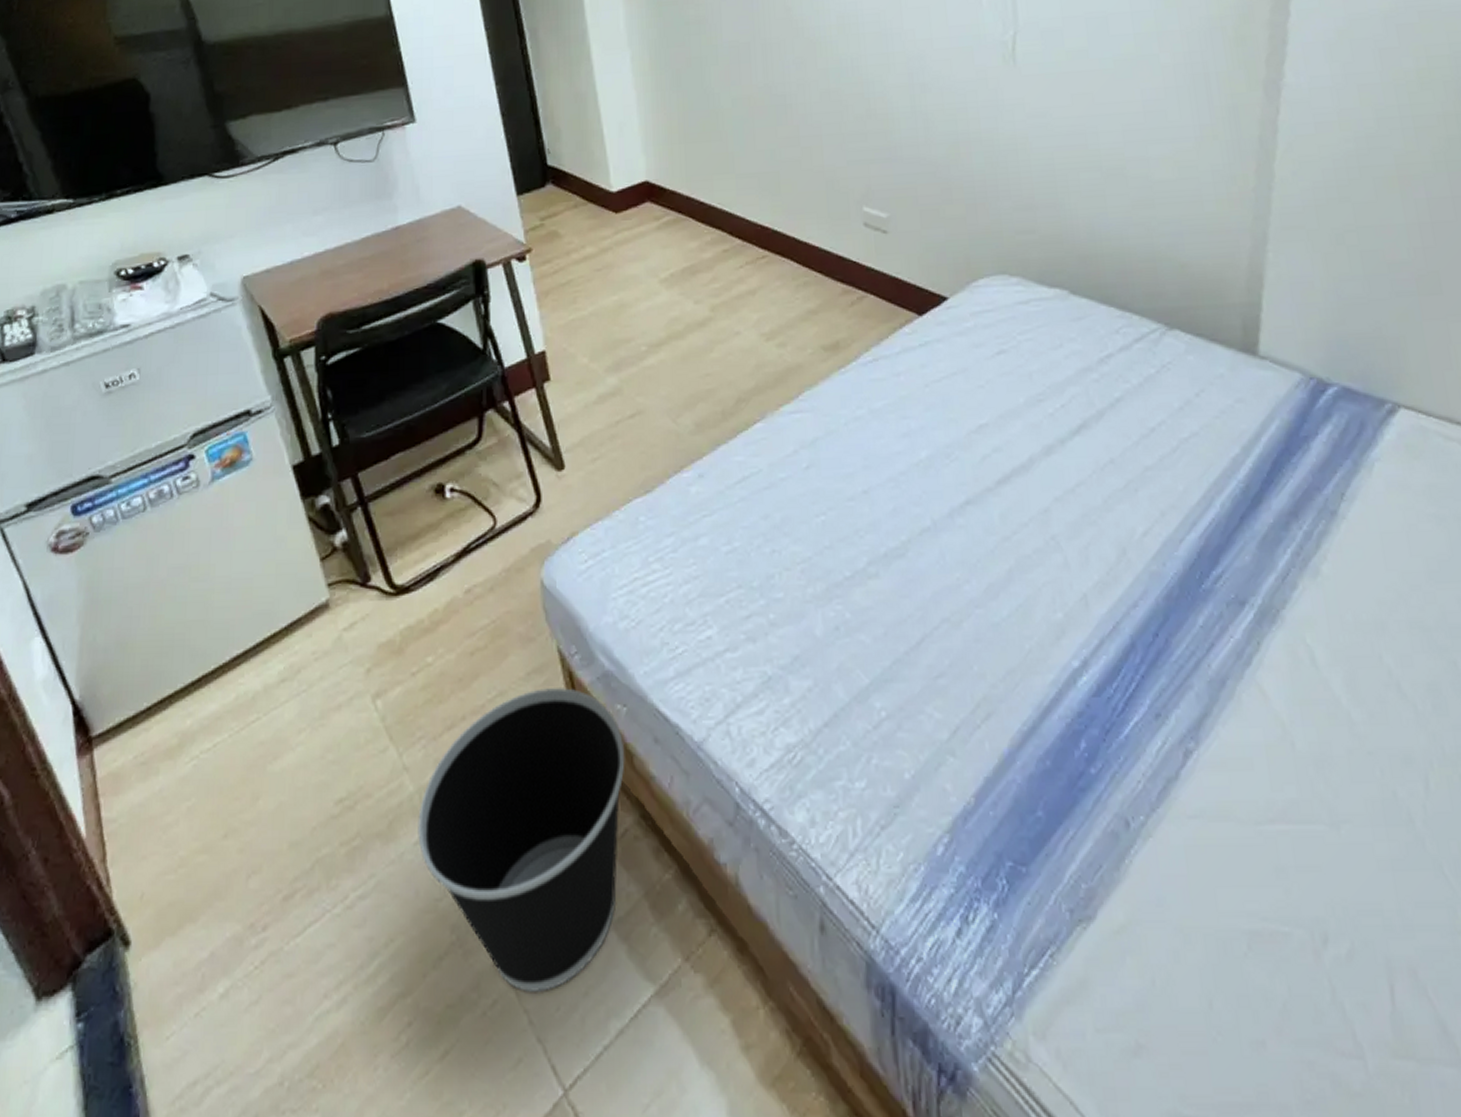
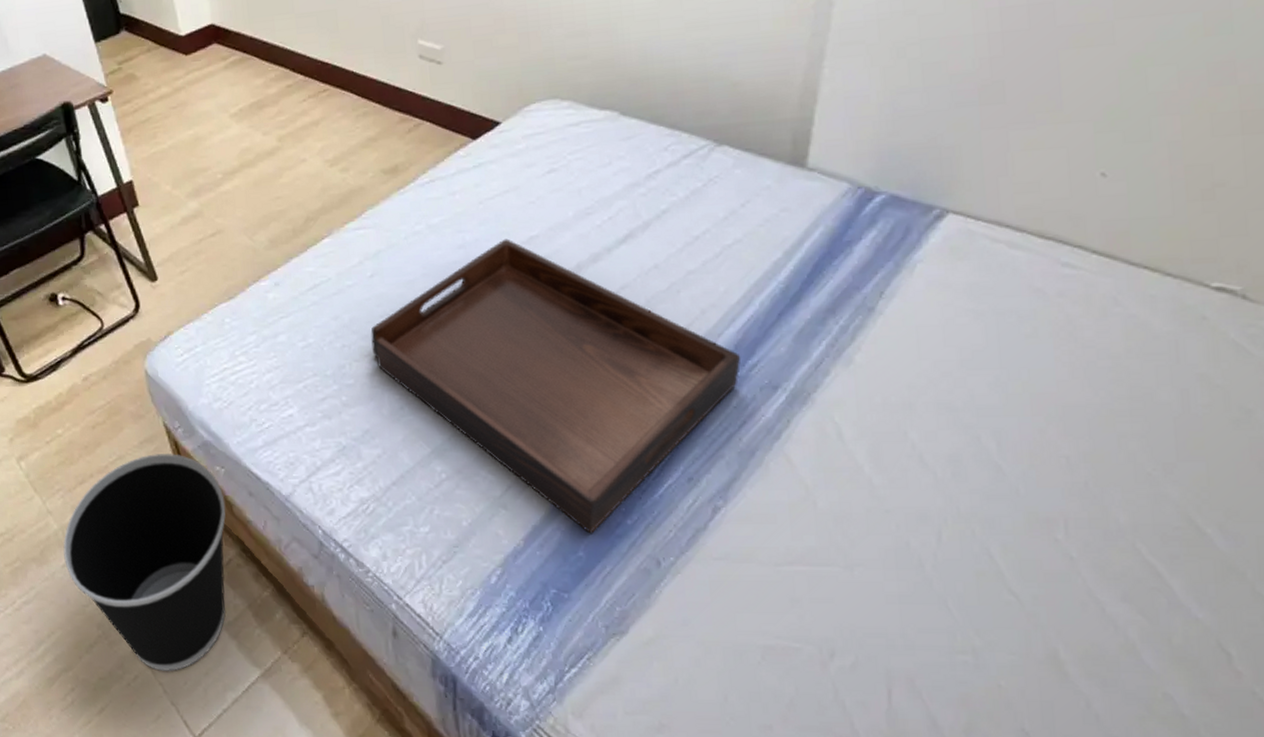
serving tray: none [804,427,1205,788] -> present [370,238,741,534]

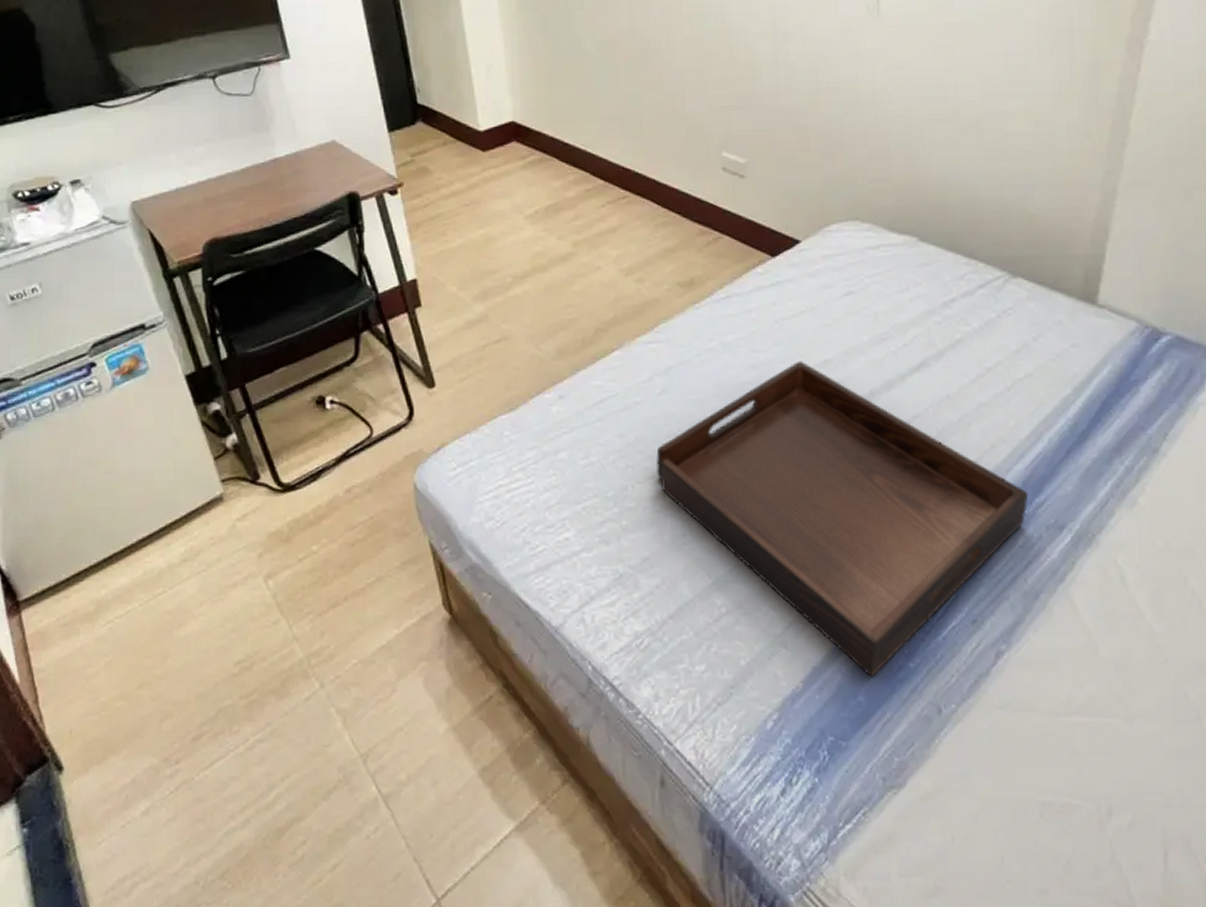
wastebasket: present [63,452,226,671] -> none [307,575,490,822]

